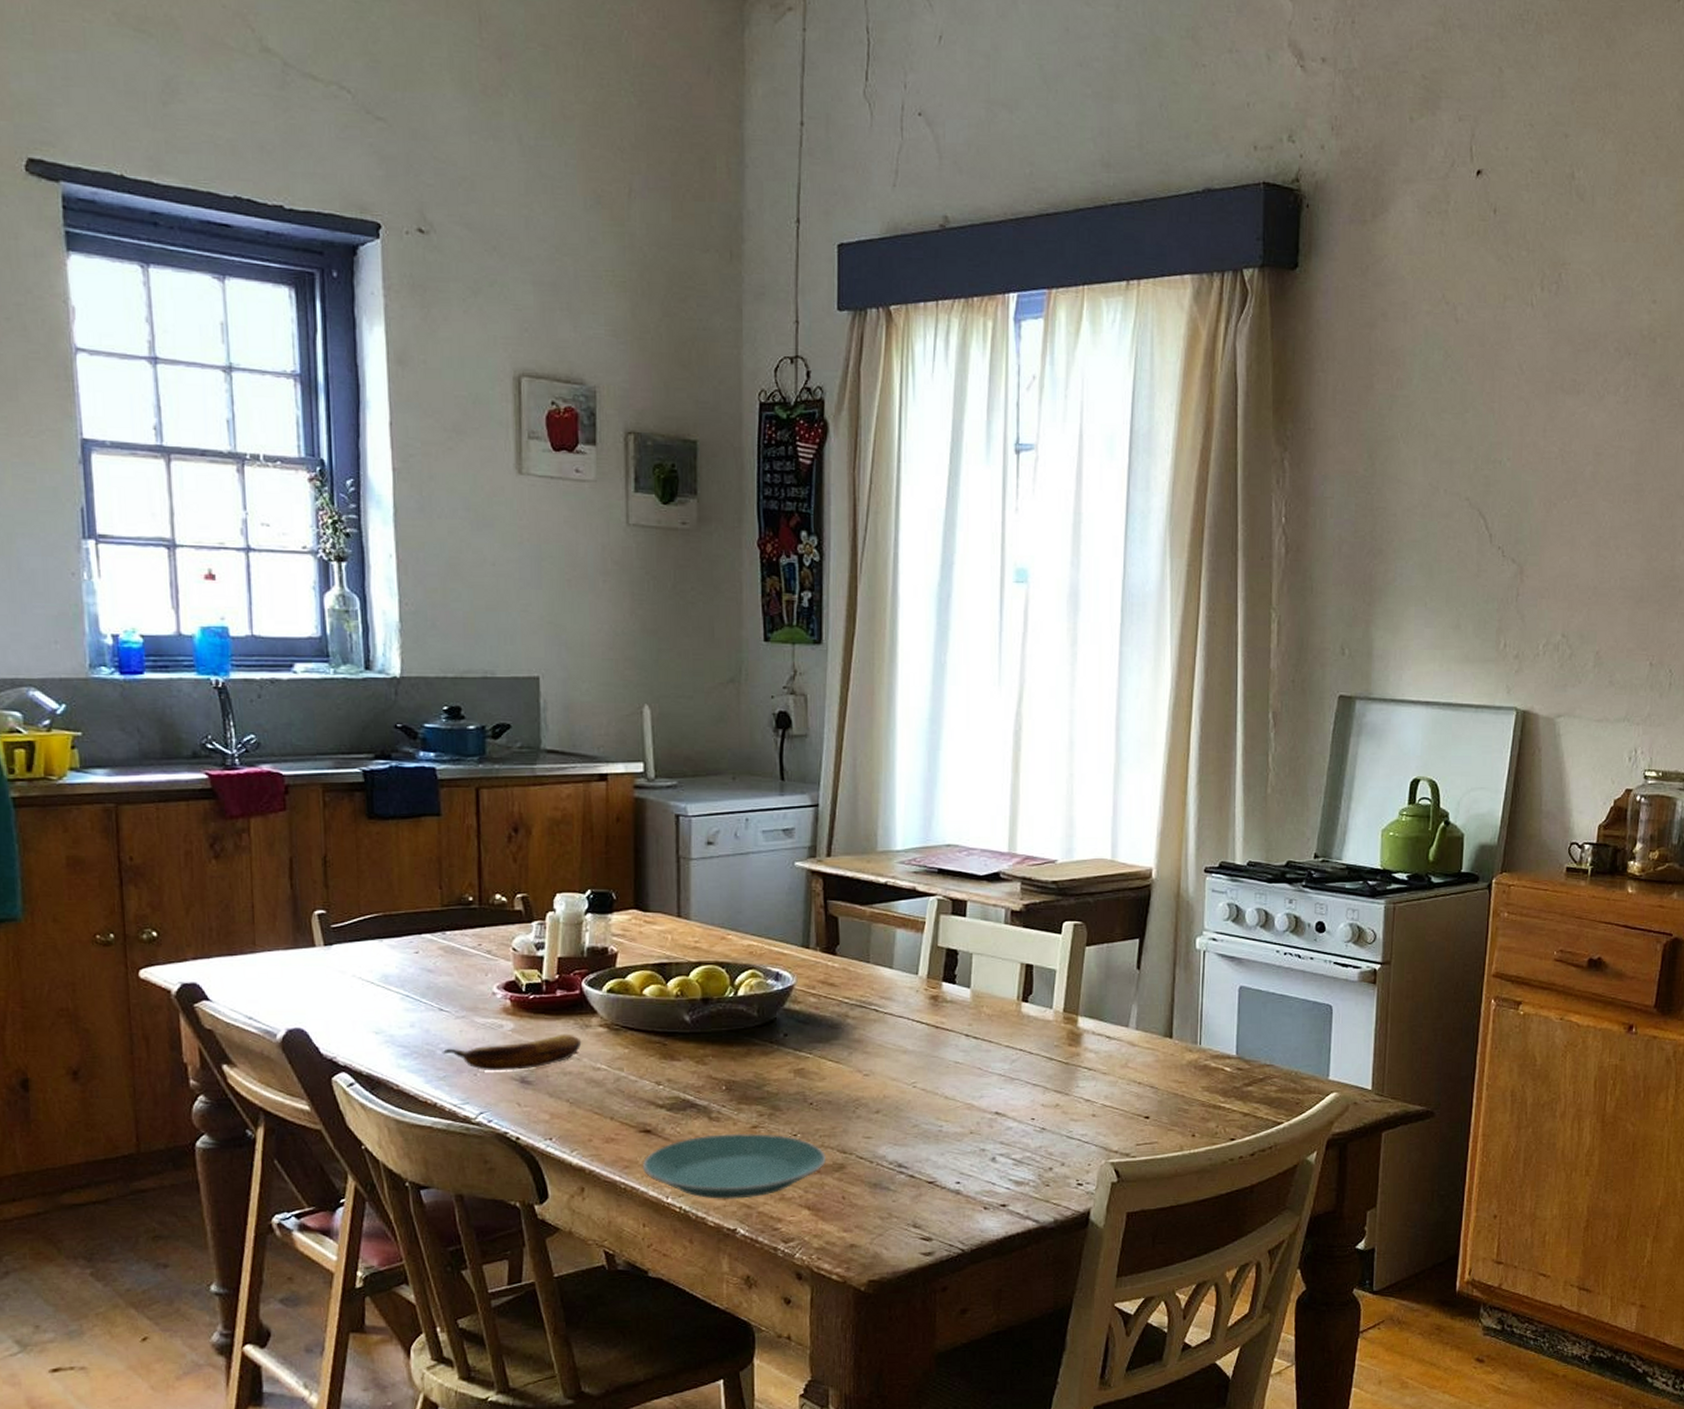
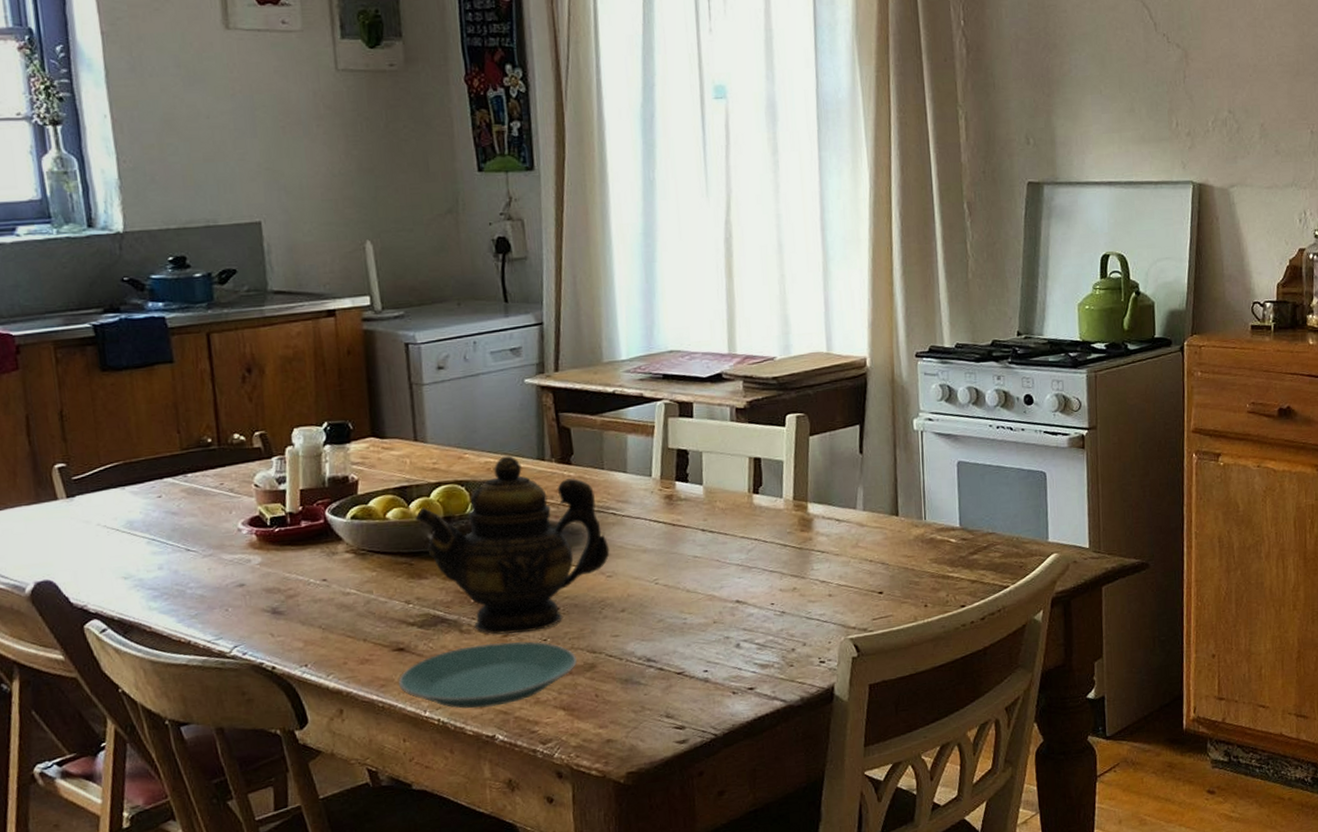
banana: present [442,1034,582,1071] -> none [192,562,330,605]
teapot: none [672,939,869,1126] -> present [415,455,610,635]

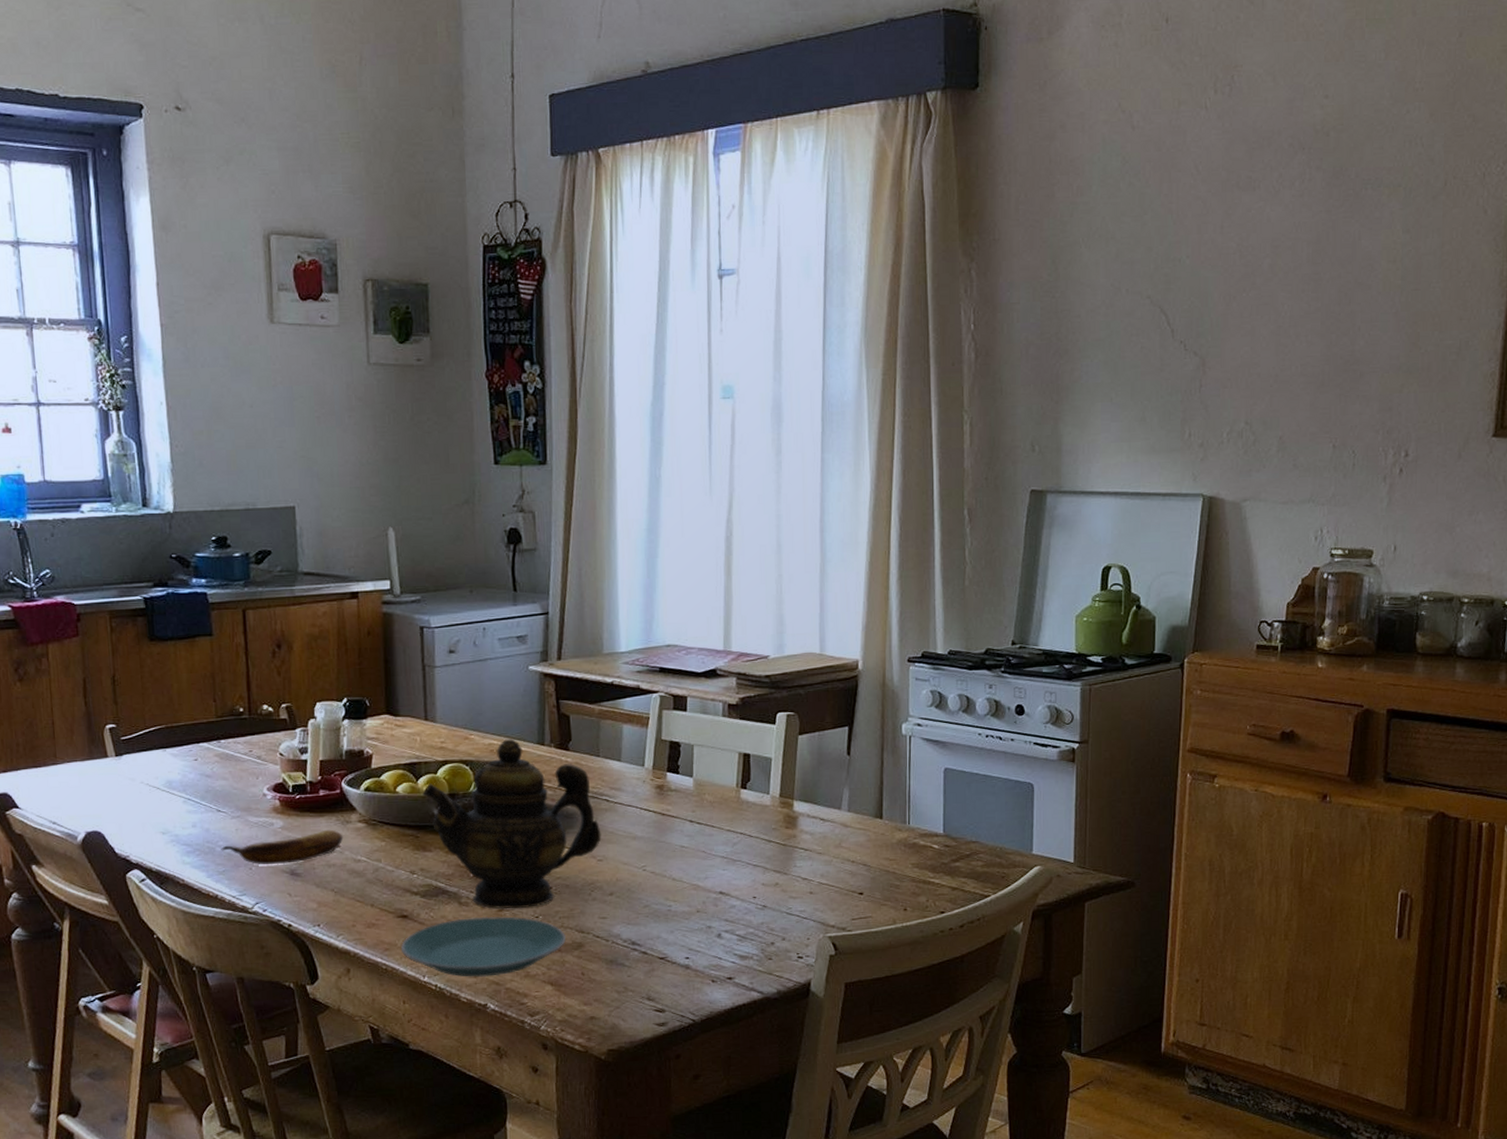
banana: none [192,562,330,605] -> present [221,829,344,865]

